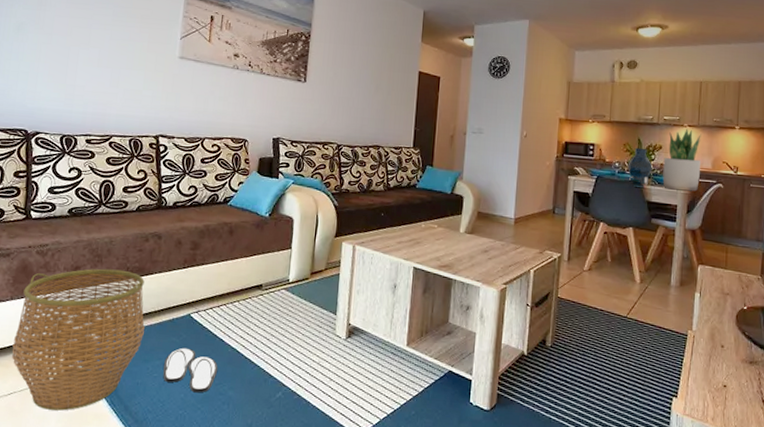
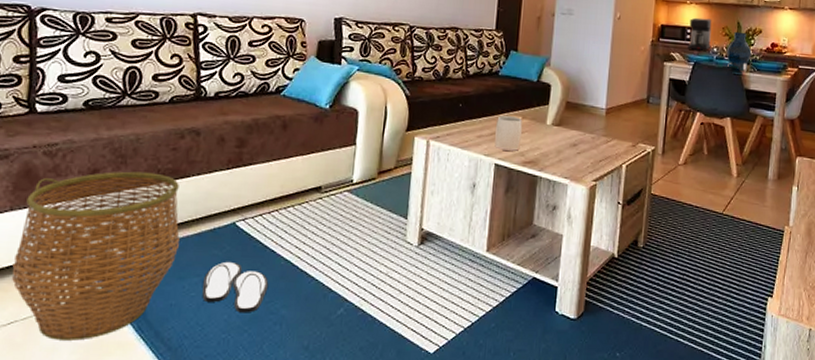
mug: none [412,224,439,257] -> present [494,116,523,152]
coffee maker: none [591,135,613,166] -> present [688,17,712,51]
planter: present [663,129,701,192] -> none [762,12,802,79]

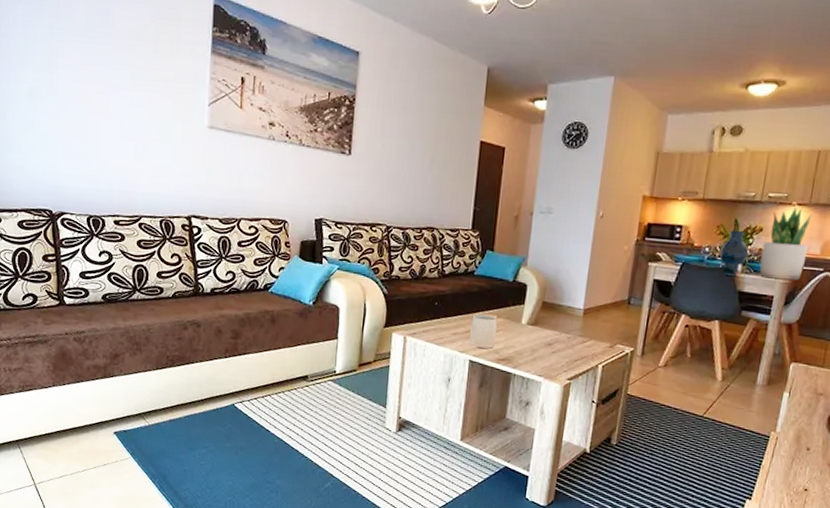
basket: present [12,171,180,341] -> none [59,357,189,494]
slippers: present [202,261,269,313] -> none [210,437,265,481]
coffee maker: present [688,17,712,51] -> none [676,215,706,251]
planter: none [762,12,802,79] -> present [759,208,812,281]

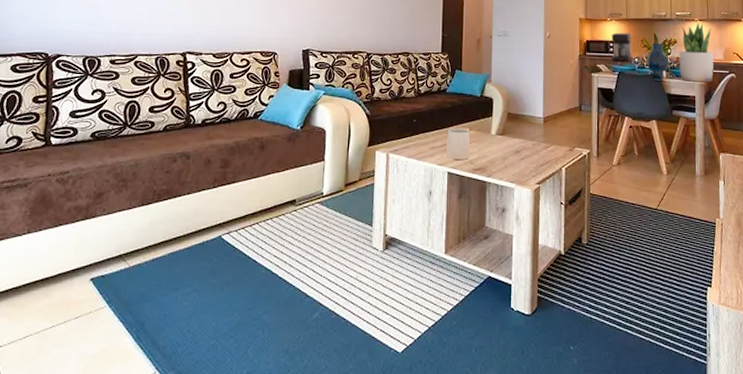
coffee maker: none [676,215,706,251] -> present [611,32,632,61]

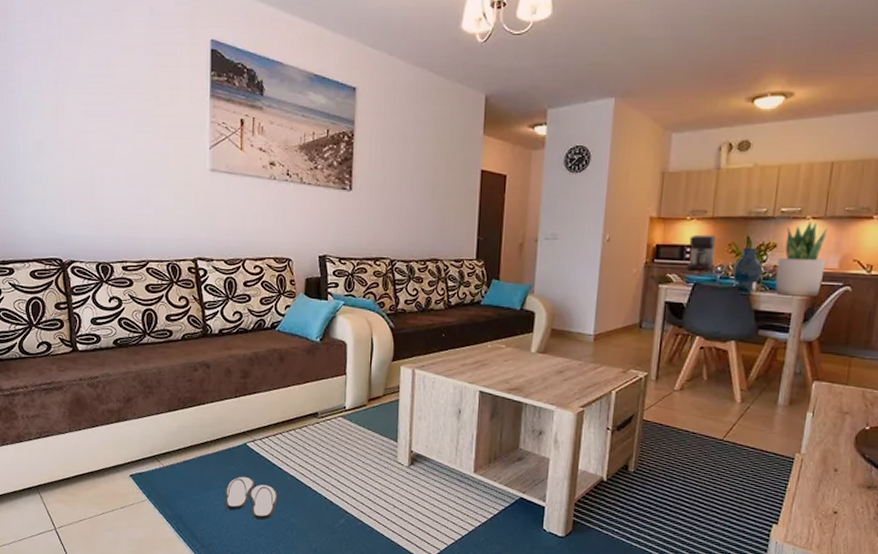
slippers: none [193,272,252,320] -> present [225,476,279,520]
mug: present [446,128,471,161] -> none [478,344,507,379]

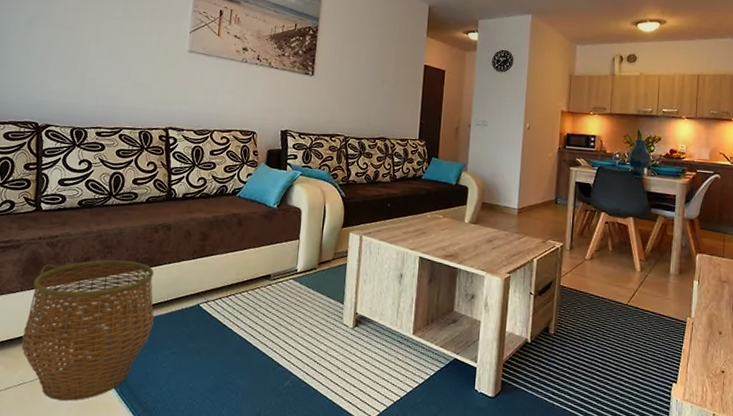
basket: none [77,399,202,536] -> present [22,259,154,401]
slippers: present [225,476,279,520] -> none [172,337,227,382]
coffee maker: present [687,234,716,270] -> none [592,127,614,157]
planter: present [775,222,828,297] -> none [662,121,699,182]

